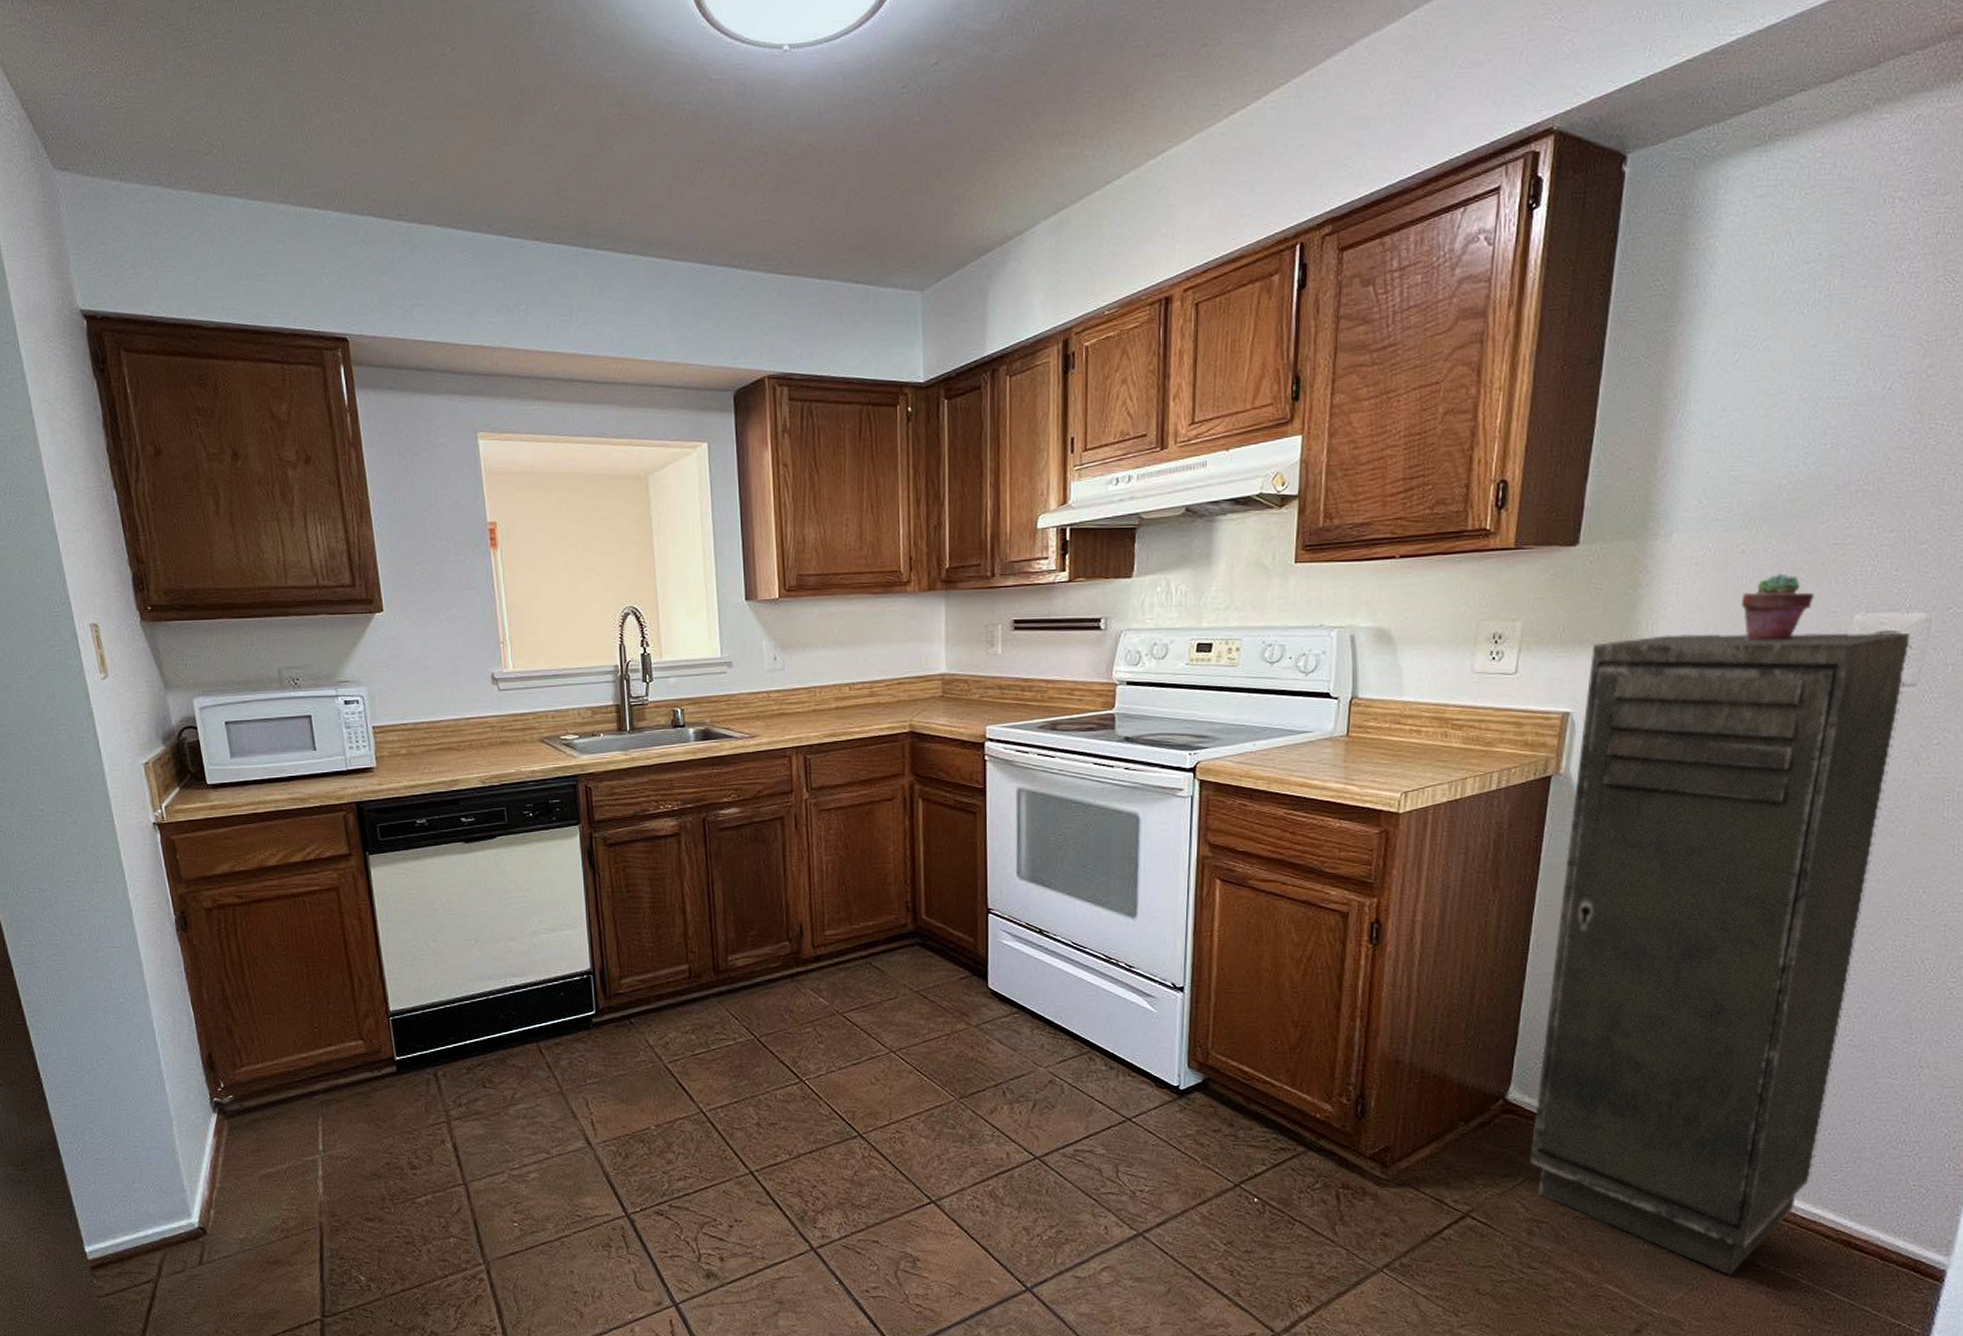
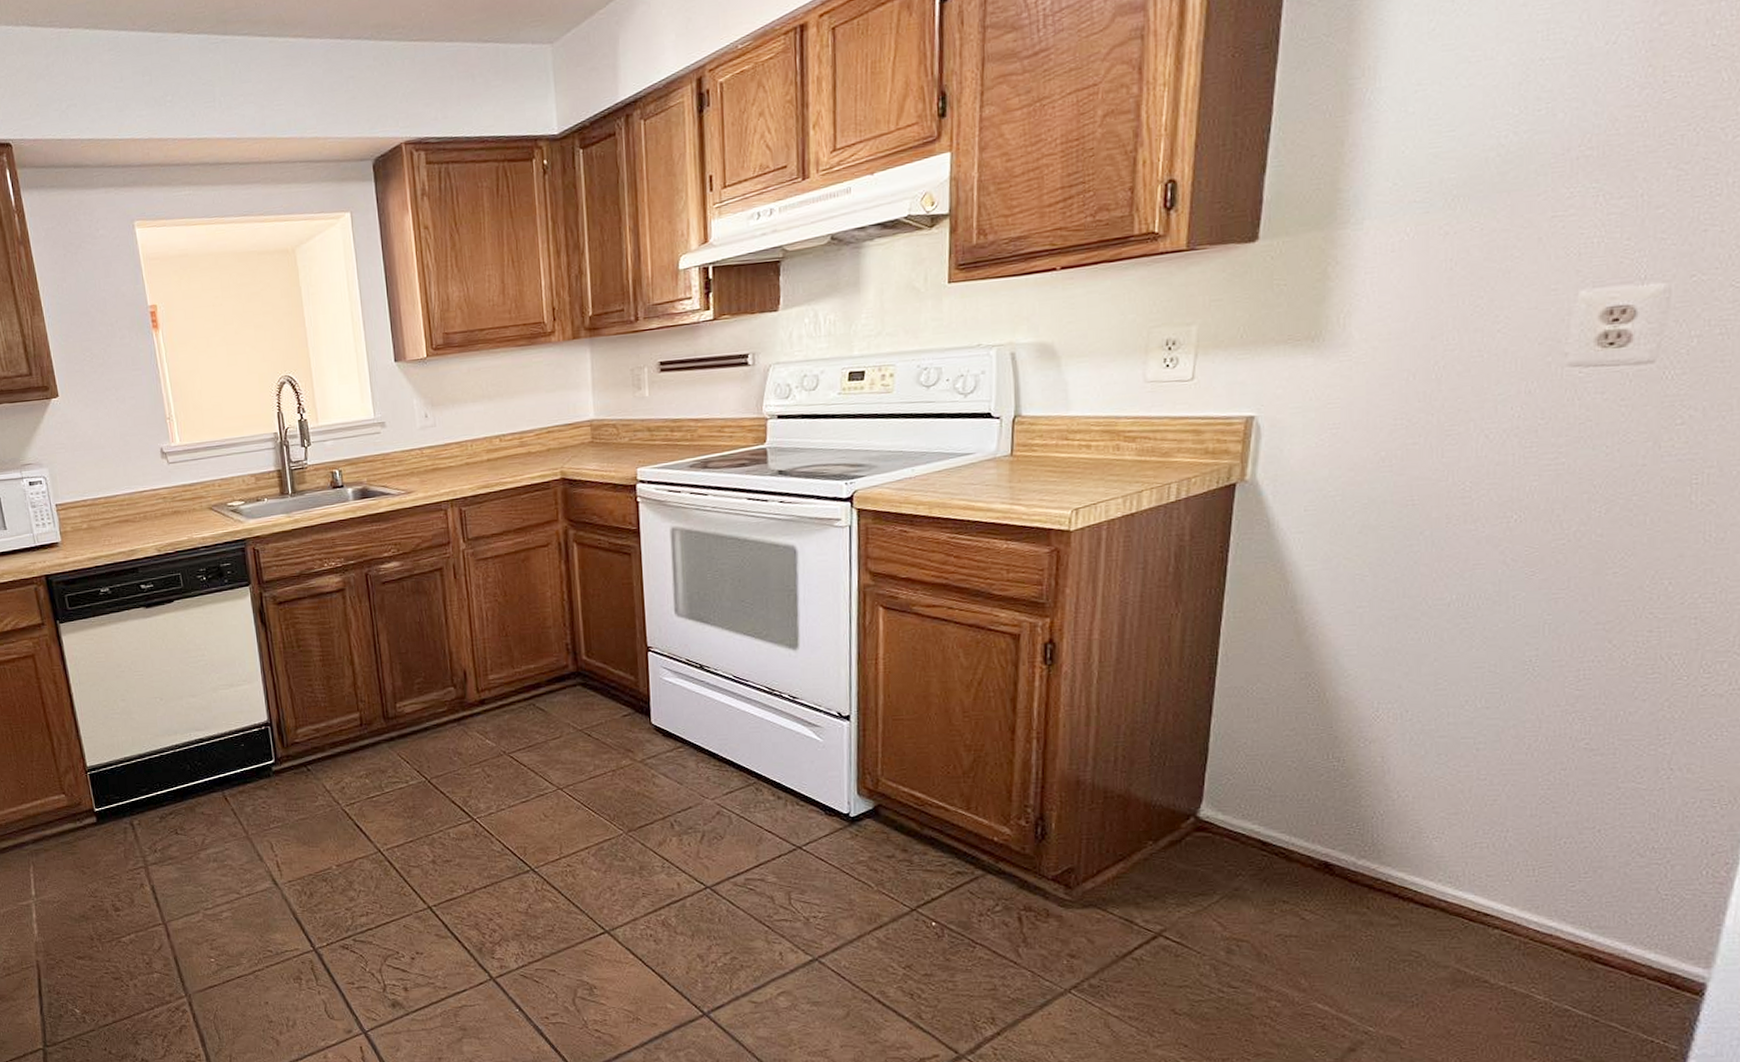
storage cabinet: present [1529,632,1913,1275] -> none [1225,306,1649,992]
potted succulent: present [1741,573,1814,641] -> none [1445,253,1531,328]

